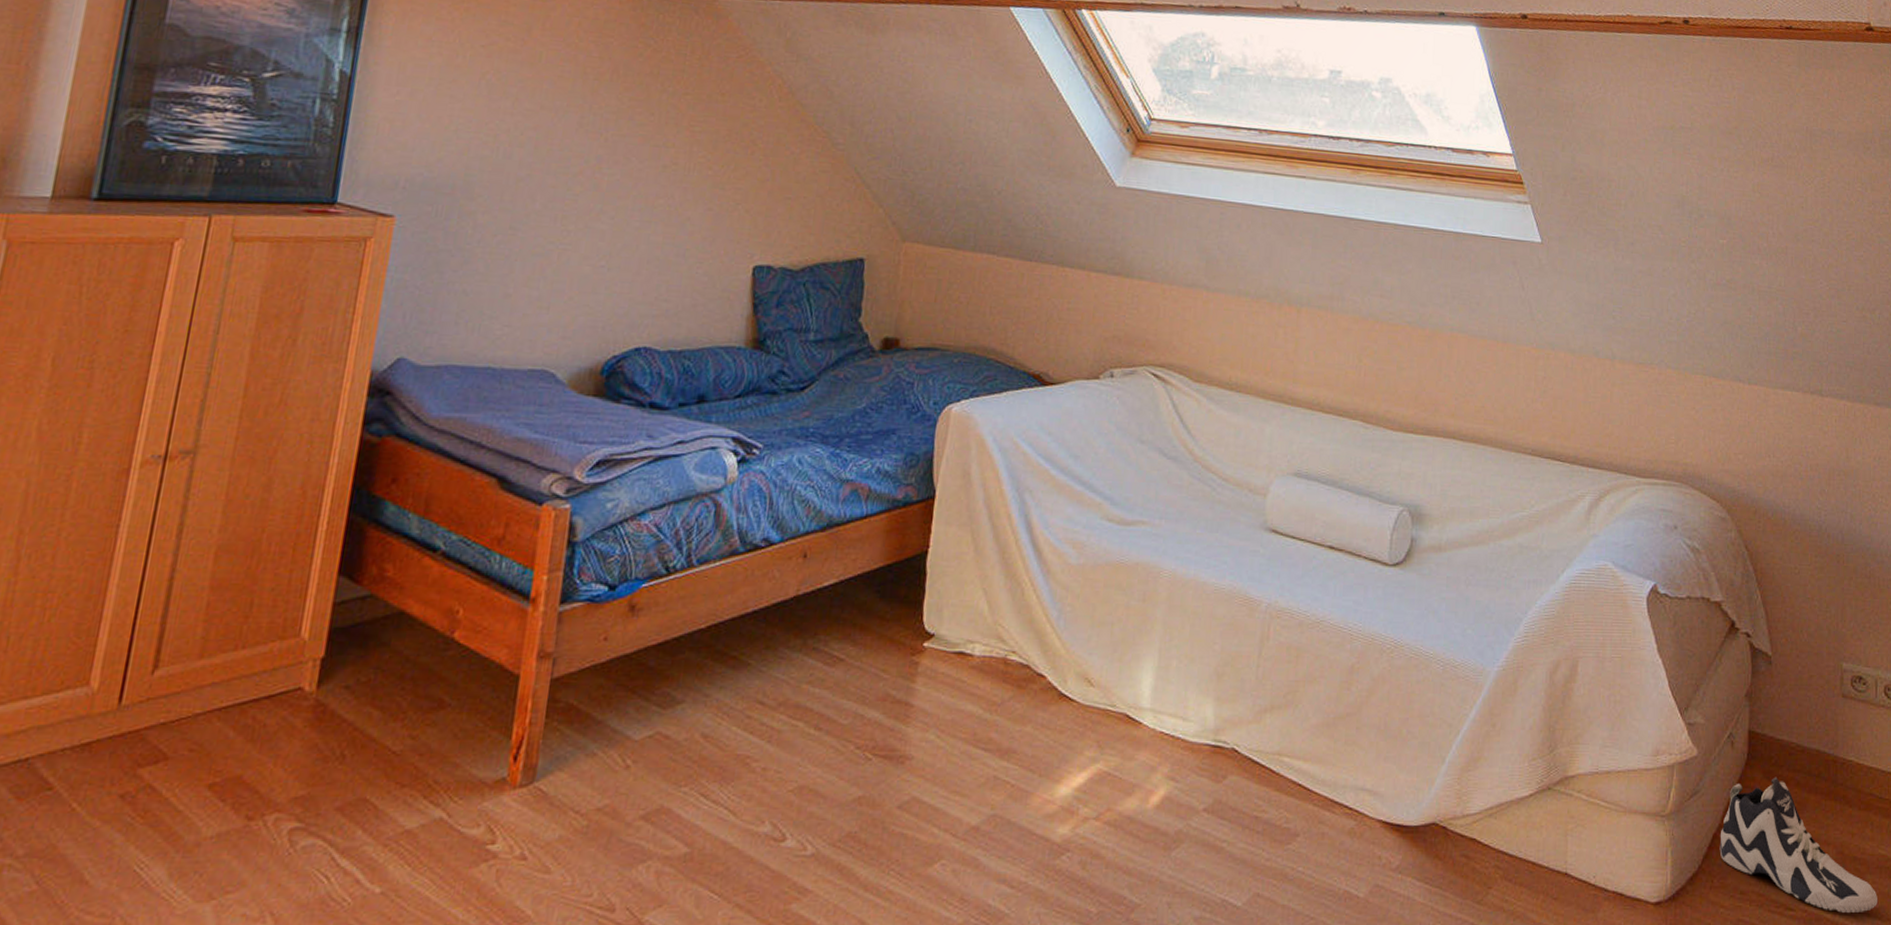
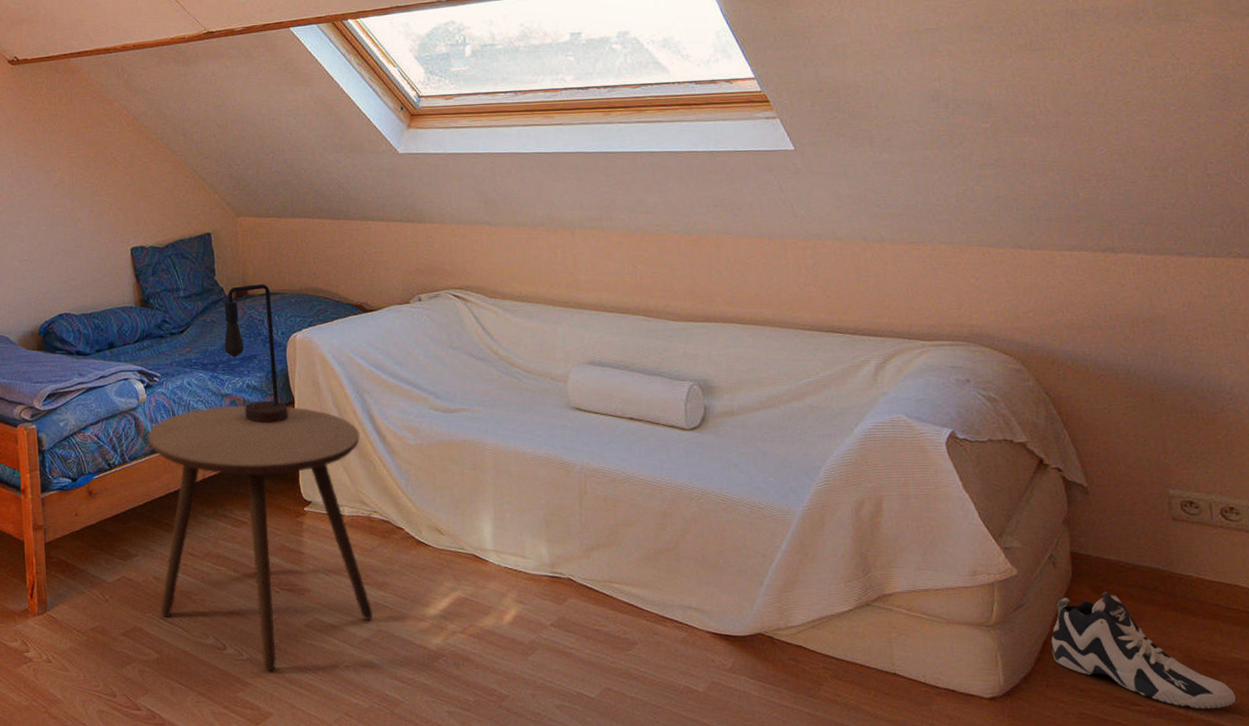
side table: none [702,495,1011,872] -> present [147,405,373,671]
table lamp: none [855,334,929,524] -> present [224,284,289,424]

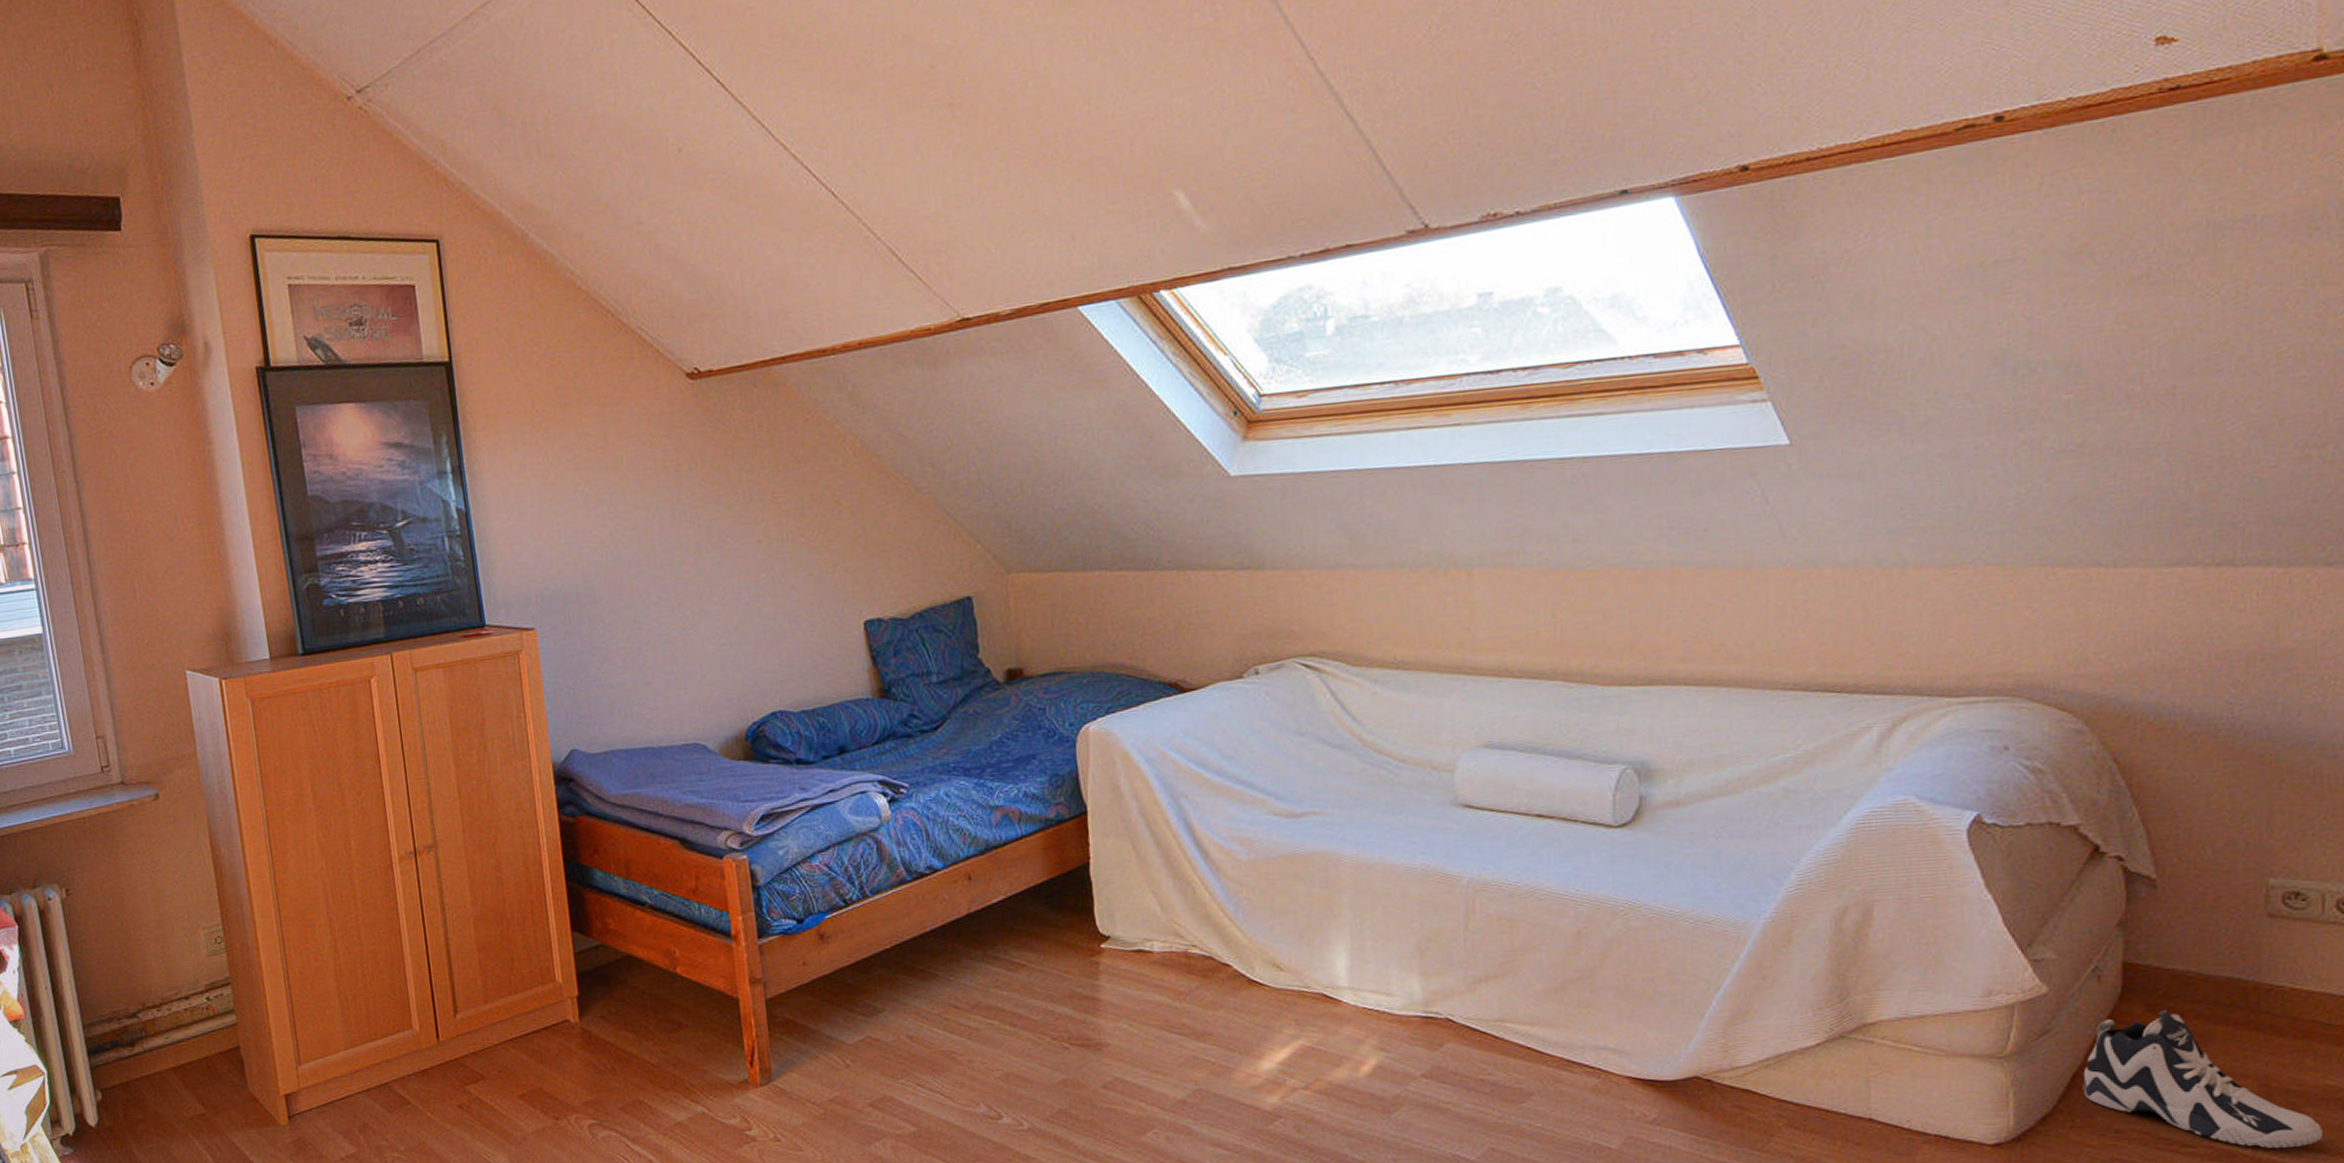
side table: present [147,405,373,671] -> none [894,817,1191,1143]
table lamp: present [224,284,289,424] -> none [992,661,1080,842]

